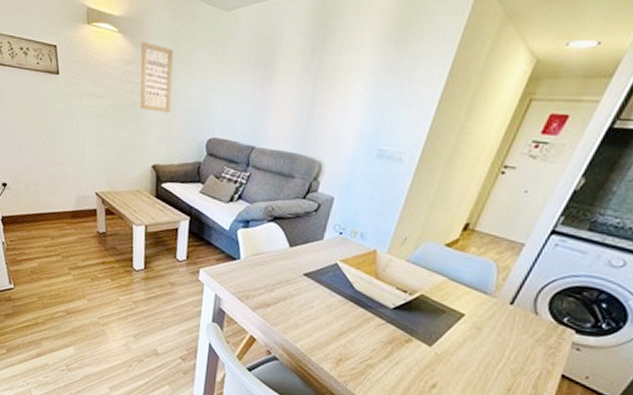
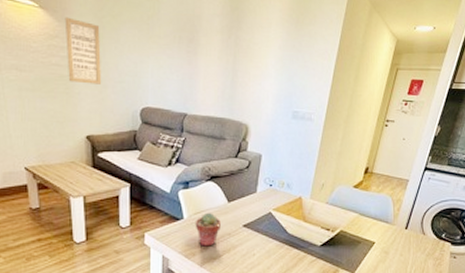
potted succulent: none [251,255,279,292] -> present [195,212,221,247]

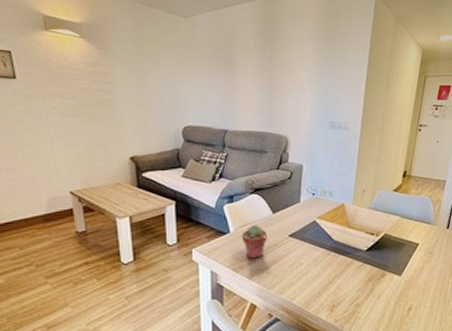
wall art: present [64,17,101,84] -> none [105,45,142,107]

